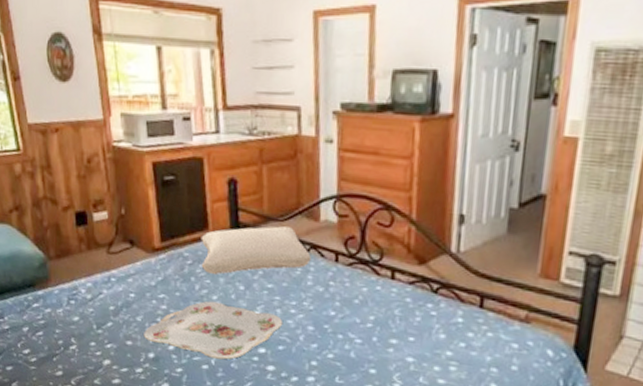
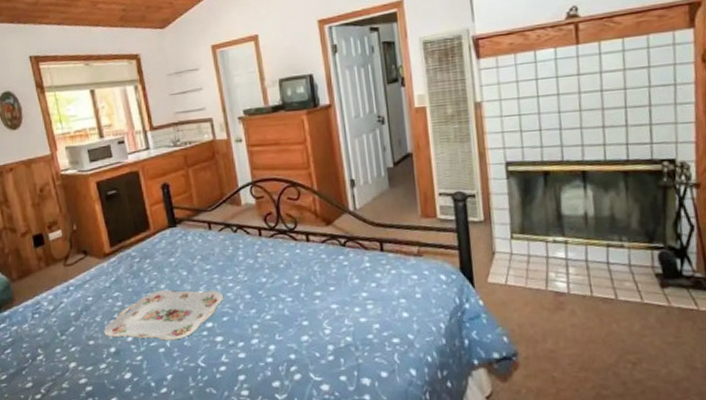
pillow: present [201,226,311,275] -> none [144,215,239,267]

